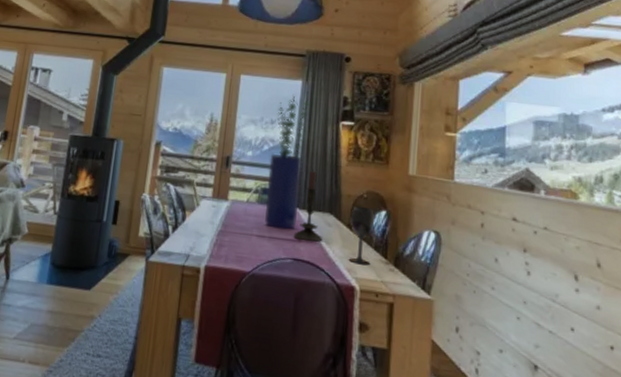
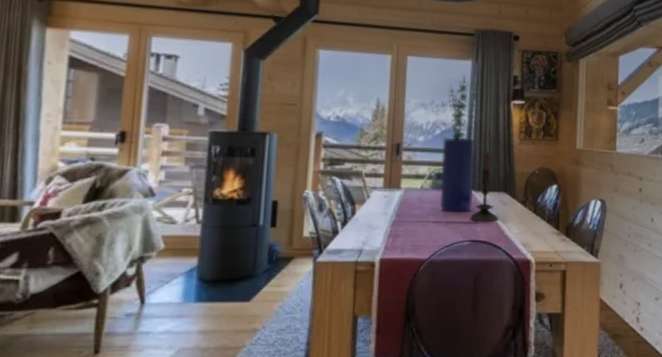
wine glass: present [348,206,374,266] -> none [523,183,546,239]

